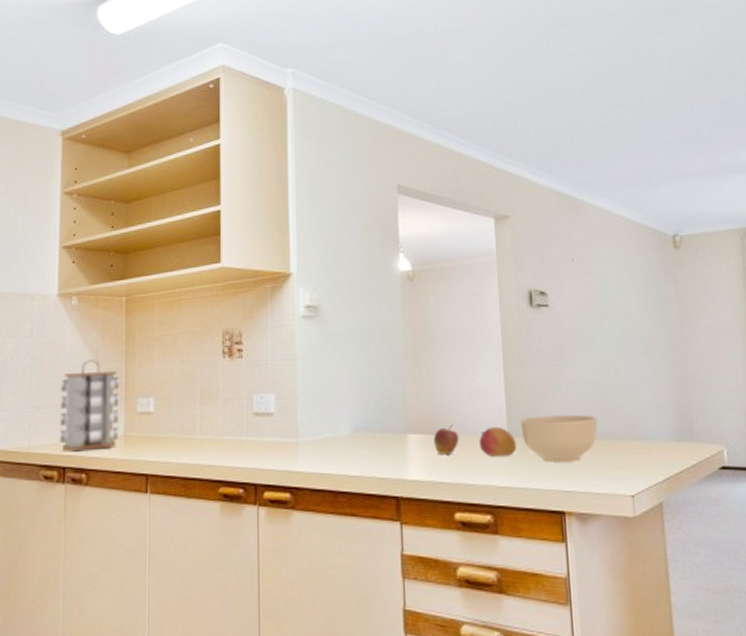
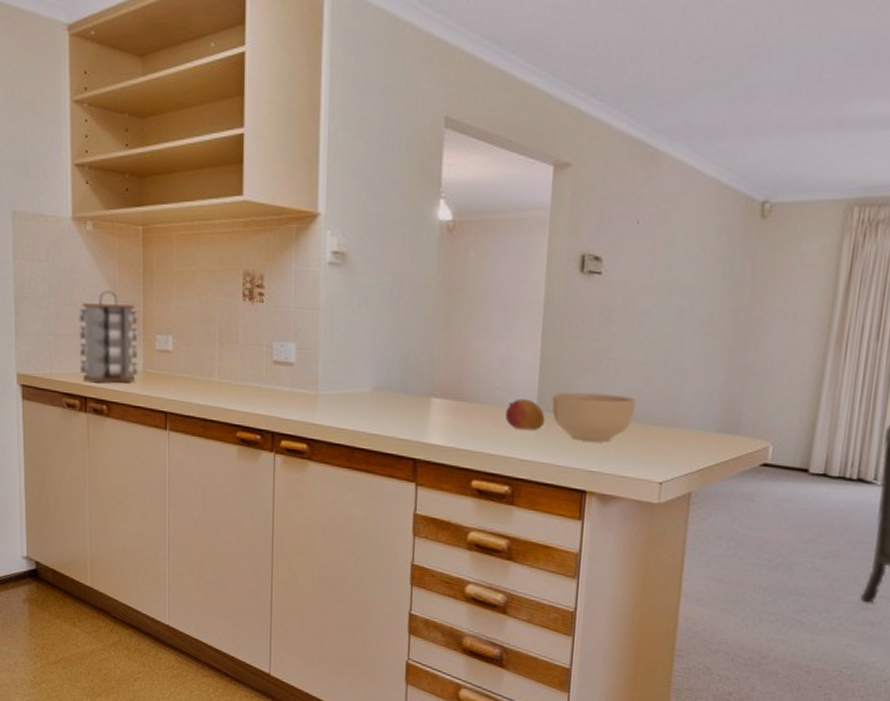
fruit: present [434,425,460,455] -> none [458,393,486,423]

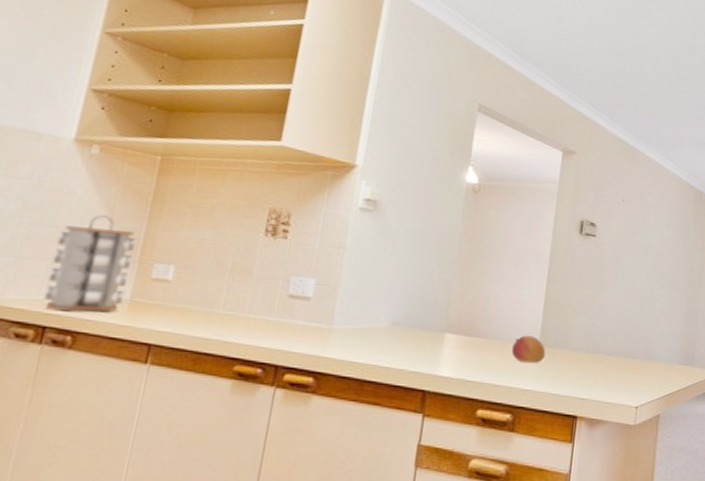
bowl: present [551,392,637,443] -> none [551,330,620,374]

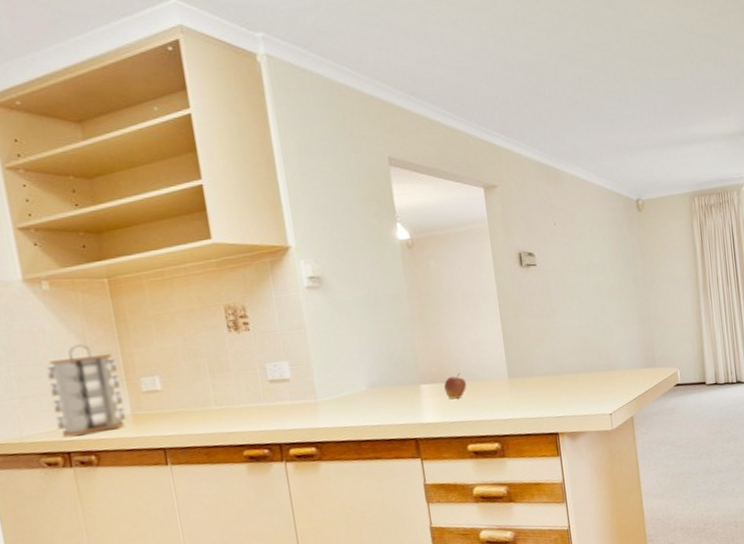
fruit: none [469,330,495,357] -> present [444,373,467,400]
fruit: present [511,335,546,364] -> none [483,370,517,396]

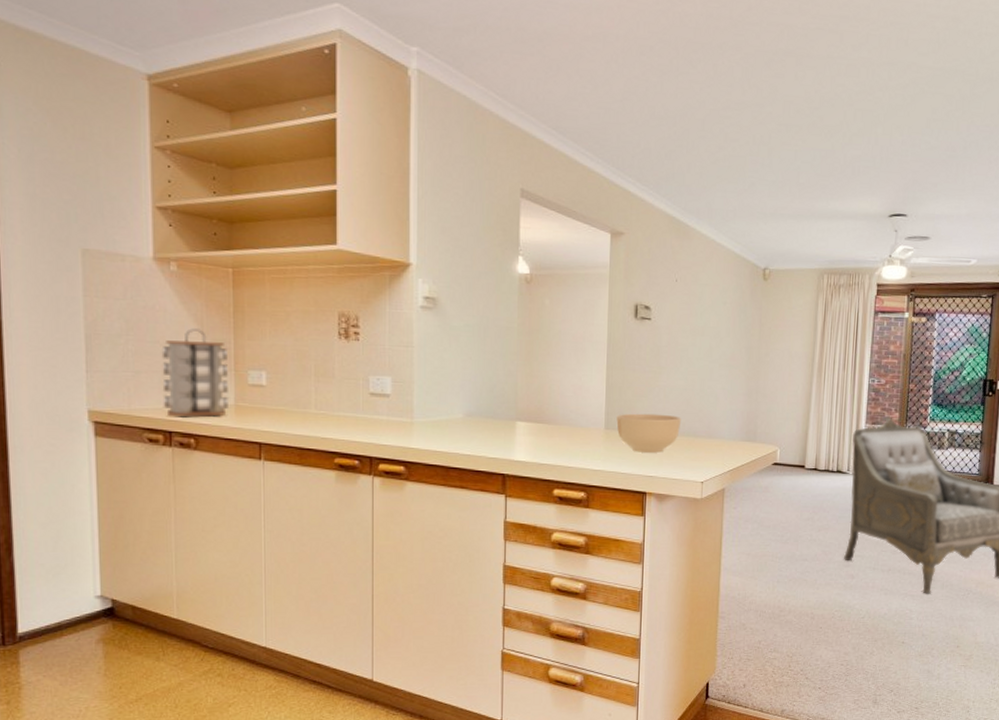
fruit: present [444,373,467,400] -> none [540,416,563,441]
bowl: none [518,354,582,396] -> present [616,413,682,453]

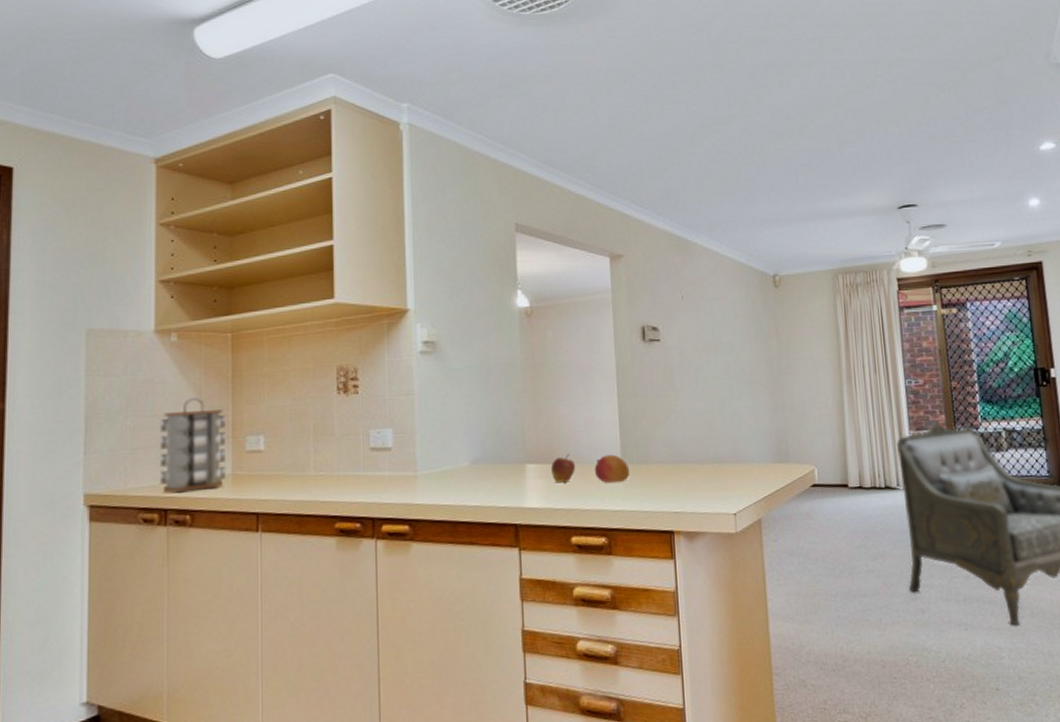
fruit: none [540,416,563,441] -> present [551,454,576,483]
fruit: none [579,420,612,446] -> present [594,454,630,483]
bowl: present [616,413,682,453] -> none [633,441,705,486]

